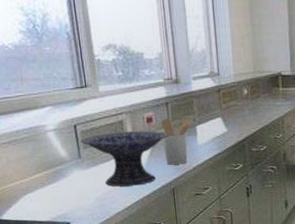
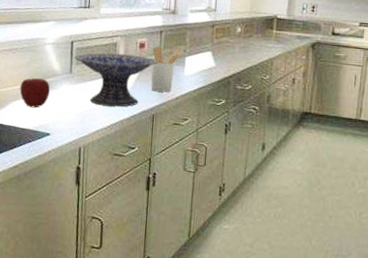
apple: none [28,168,62,199] -> present [20,78,51,108]

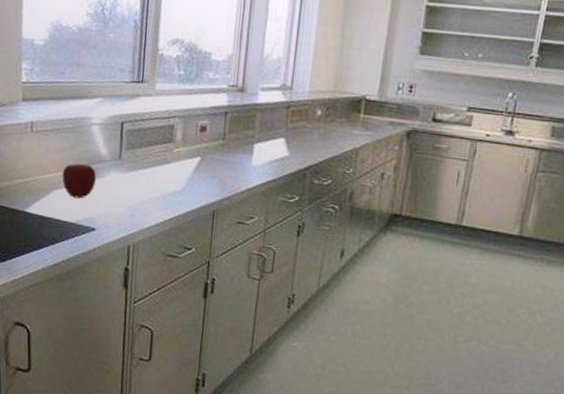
decorative bowl: present [74,53,157,107] -> none [124,136,220,201]
utensil holder: present [150,46,185,93] -> none [212,130,253,185]

